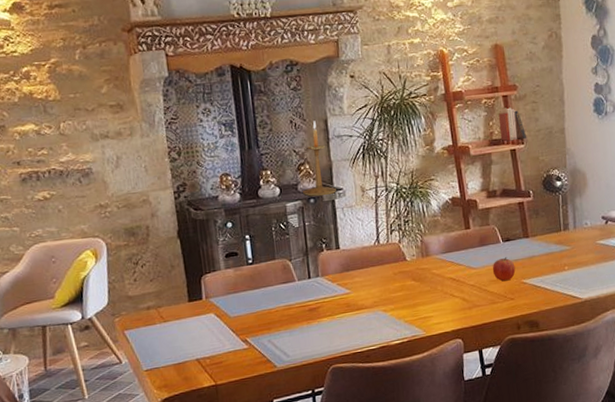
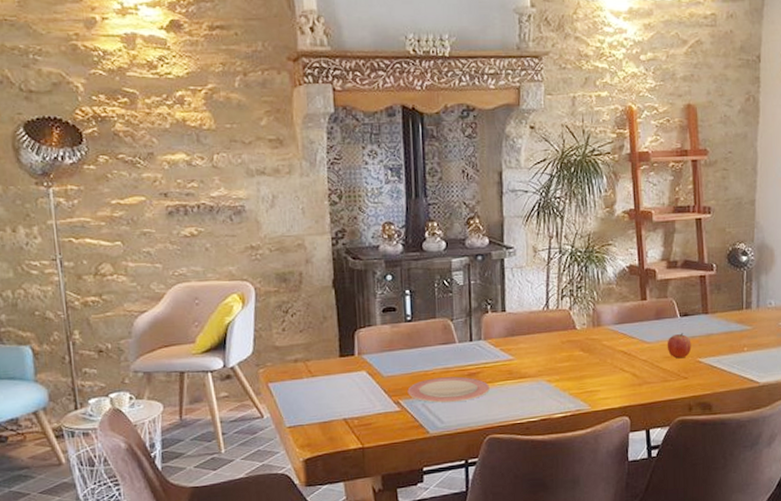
plate: none [253,312,330,339] -> present [407,376,490,403]
candlestick: present [303,121,336,197] -> none [470,172,506,254]
books: present [499,107,527,142] -> none [686,173,715,210]

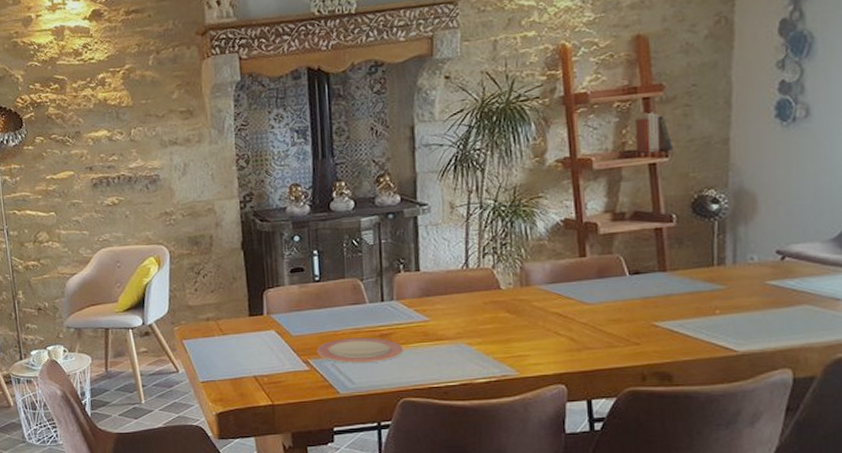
fruit: present [667,333,692,359] -> none [612,293,645,322]
books: none [686,173,715,210] -> present [635,112,674,154]

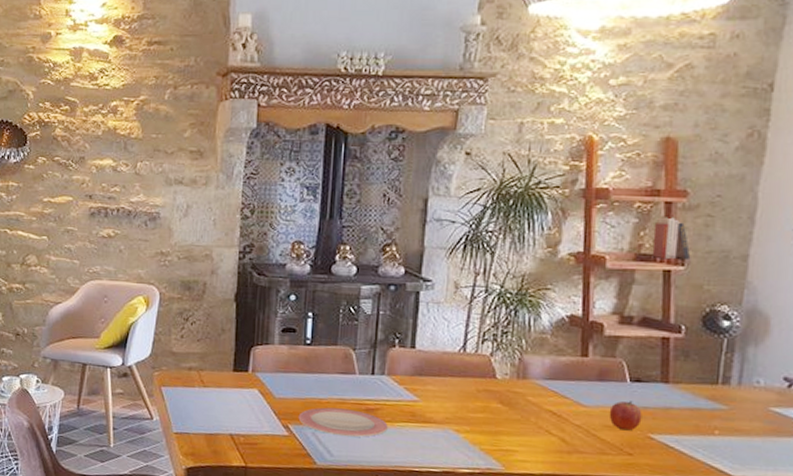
fruit: none [612,293,645,322] -> present [609,401,642,431]

